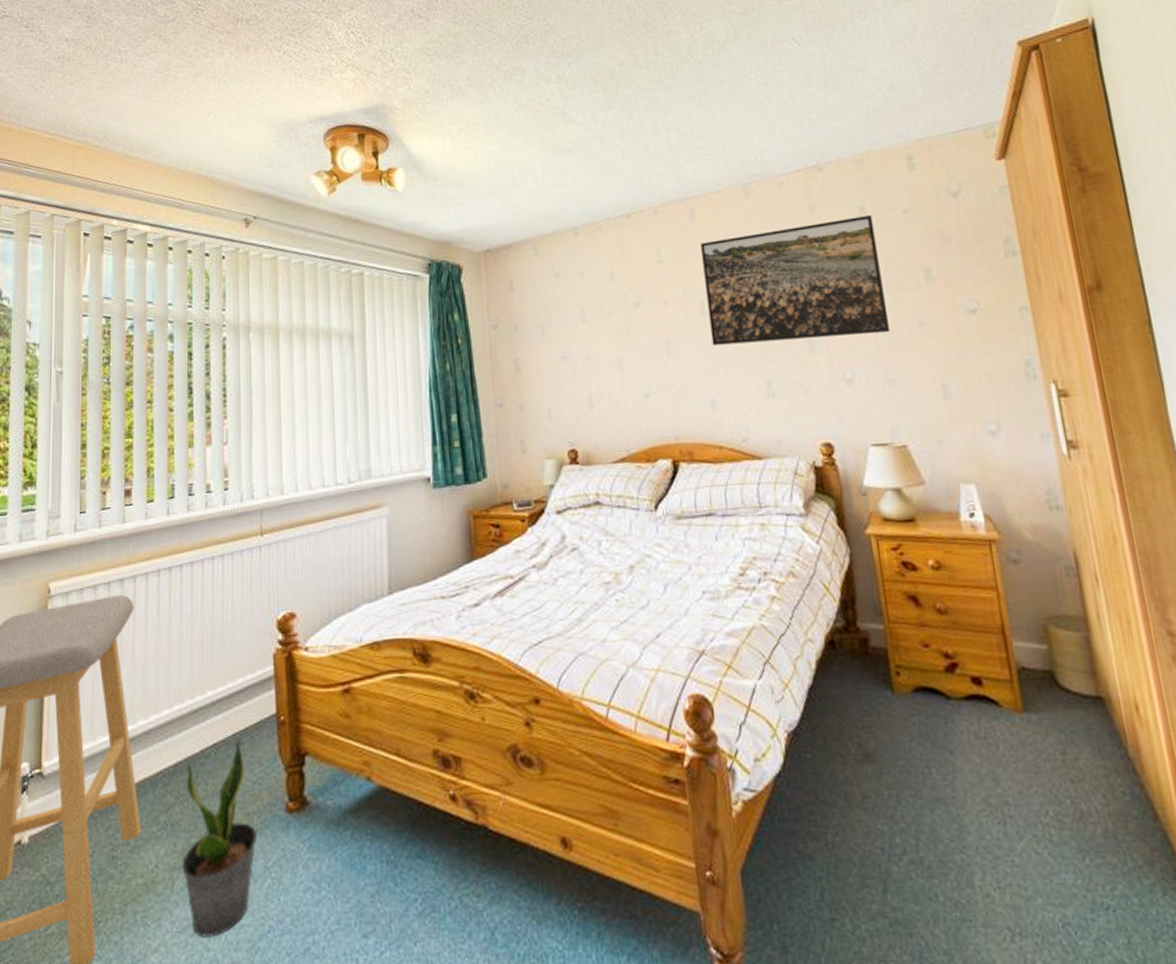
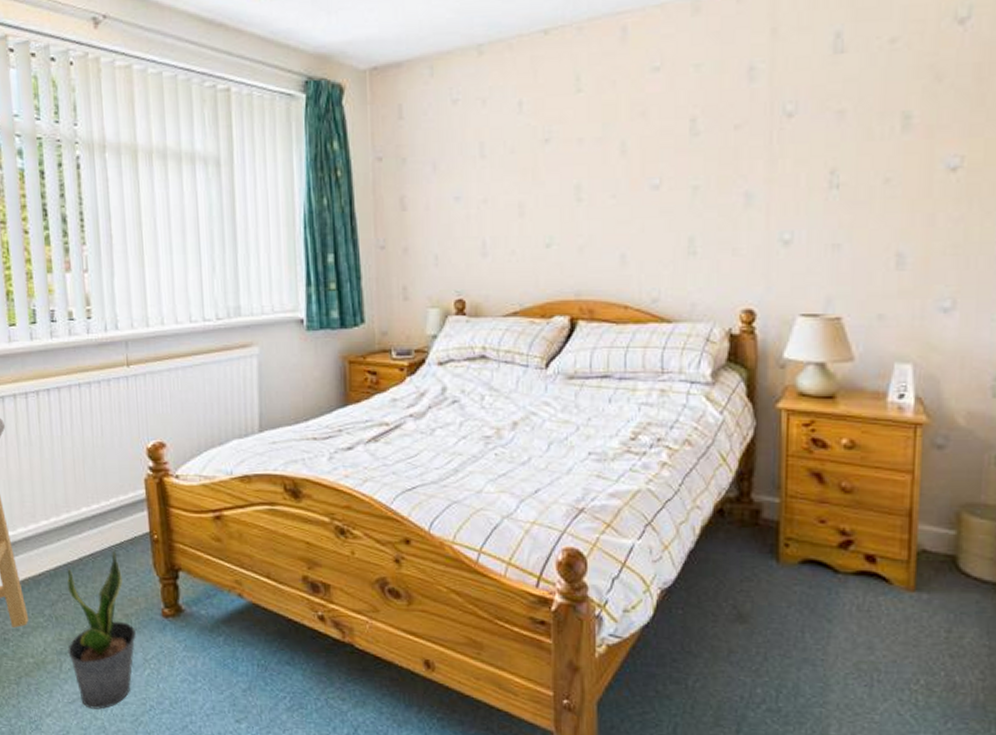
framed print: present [701,214,891,346] -> none [630,42,850,194]

